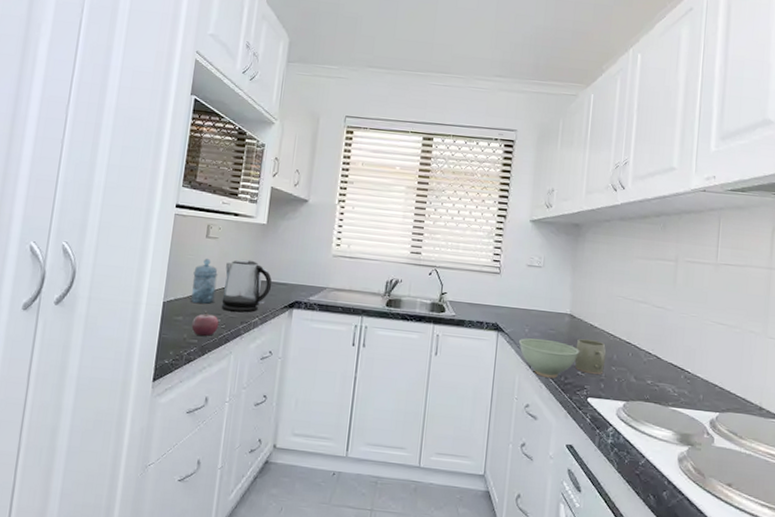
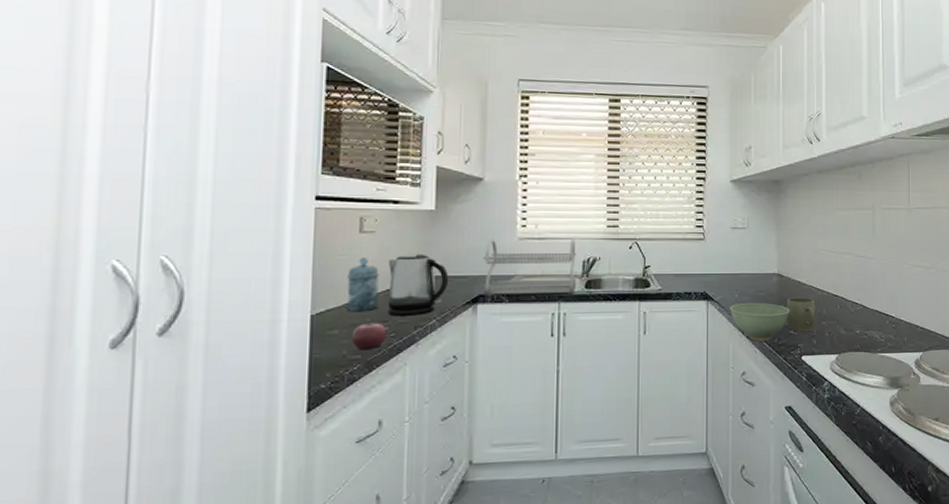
dish rack: none [299,254,381,313] -> present [482,239,577,298]

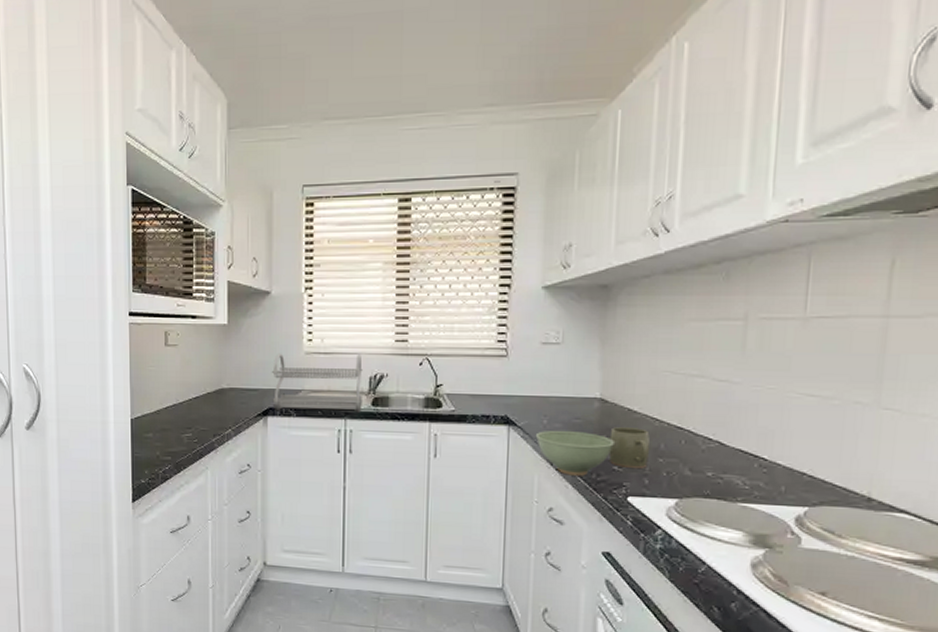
canister: present [346,258,379,312] -> none [157,369,182,419]
fruit: present [352,318,387,349] -> none [163,424,191,452]
kettle: present [387,253,449,316] -> none [190,366,242,425]

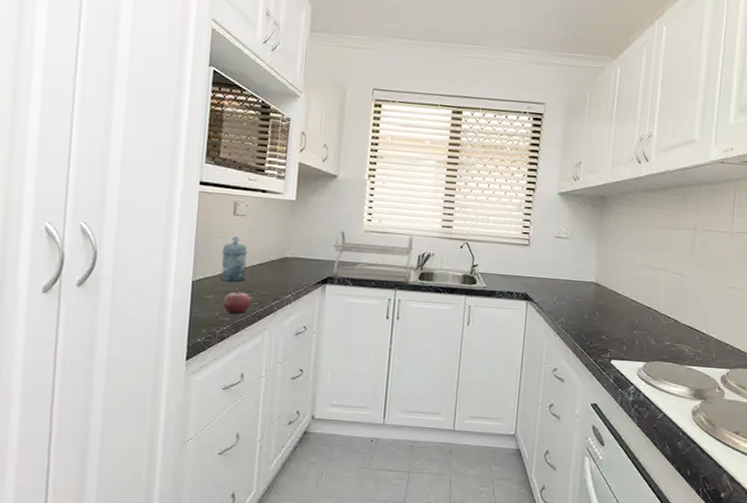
canister: none [157,369,182,419] -> present [220,236,248,282]
fruit: none [163,424,191,452] -> present [223,288,251,314]
bowl: present [536,430,614,476] -> none [547,306,604,343]
mug: present [608,427,651,468] -> none [599,305,629,338]

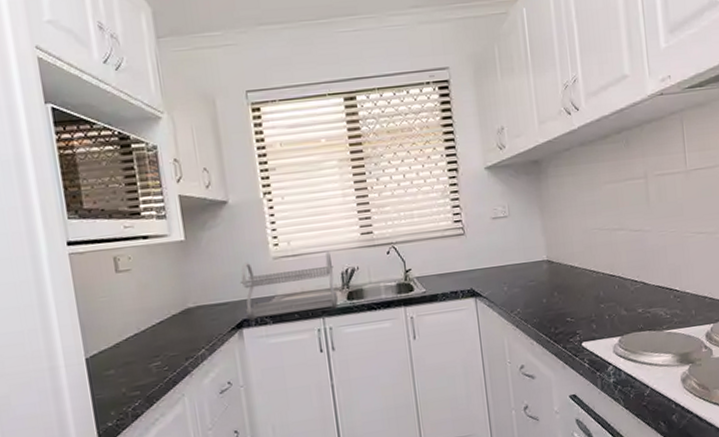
canister: present [220,236,248,282] -> none [112,296,147,352]
fruit: present [223,288,251,314] -> none [127,355,161,386]

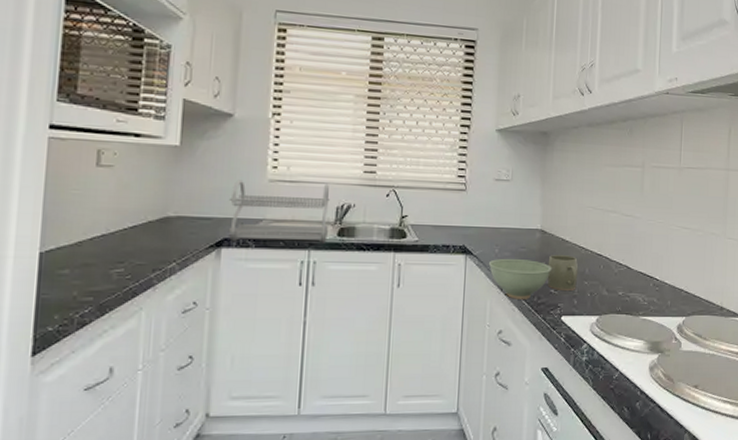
bowl: none [500,292,564,334] -> present [489,258,551,299]
mug: none [559,281,593,318] -> present [547,255,579,290]

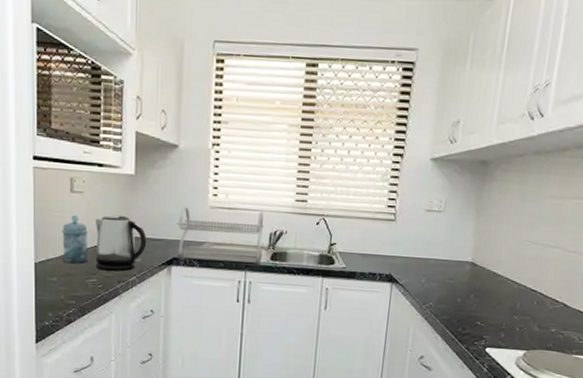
canister: none [79,193,116,252] -> present [62,215,88,264]
kettle: none [123,191,192,258] -> present [95,214,147,272]
bowl: present [489,258,551,299] -> none [414,288,479,329]
mug: present [547,255,579,290] -> none [473,288,509,324]

